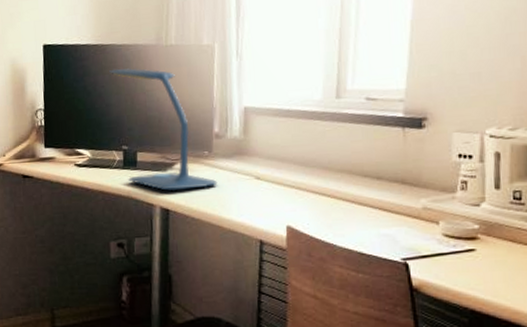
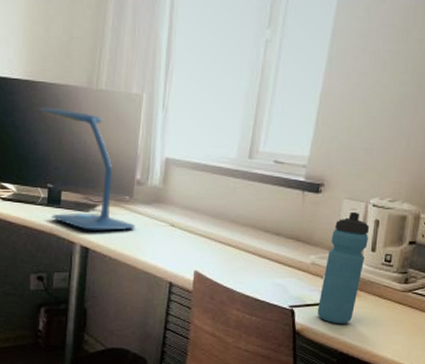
water bottle: none [436,145,490,277] -> present [317,211,370,324]

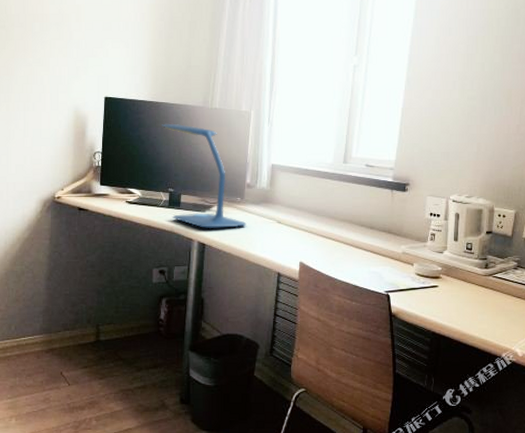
water bottle: present [317,211,370,324] -> none [410,206,451,307]

